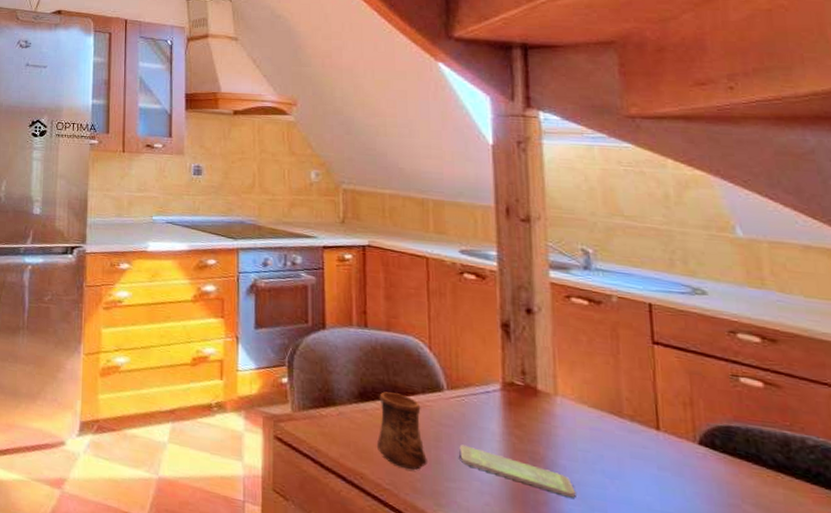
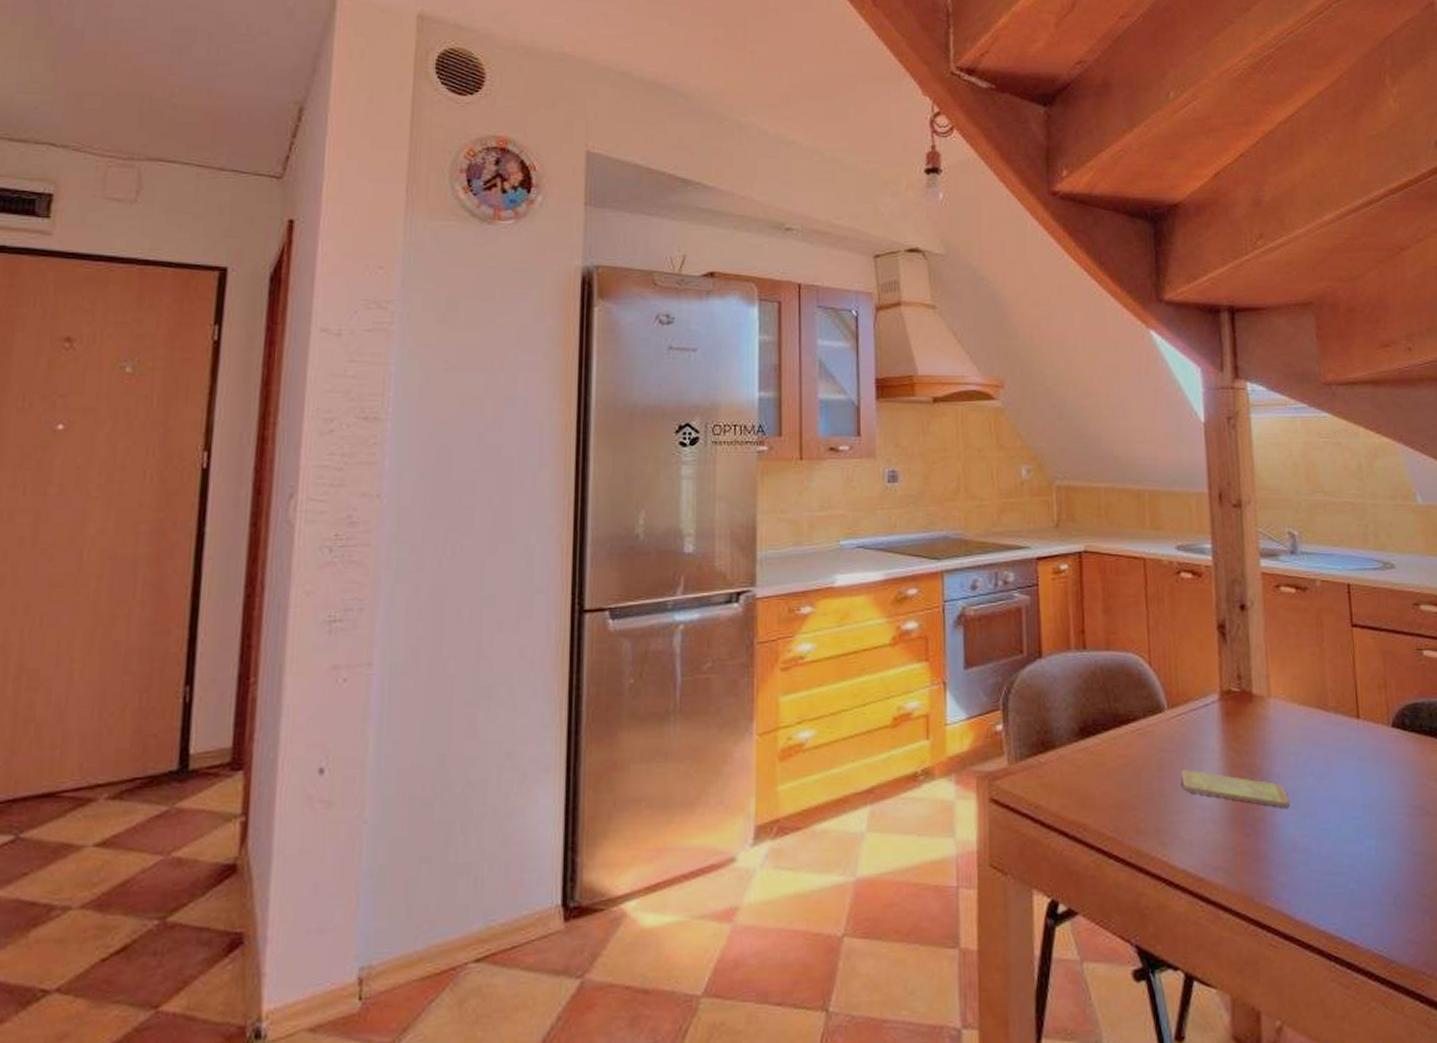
cup: present [376,391,427,470] -> none [1098,722,1150,809]

